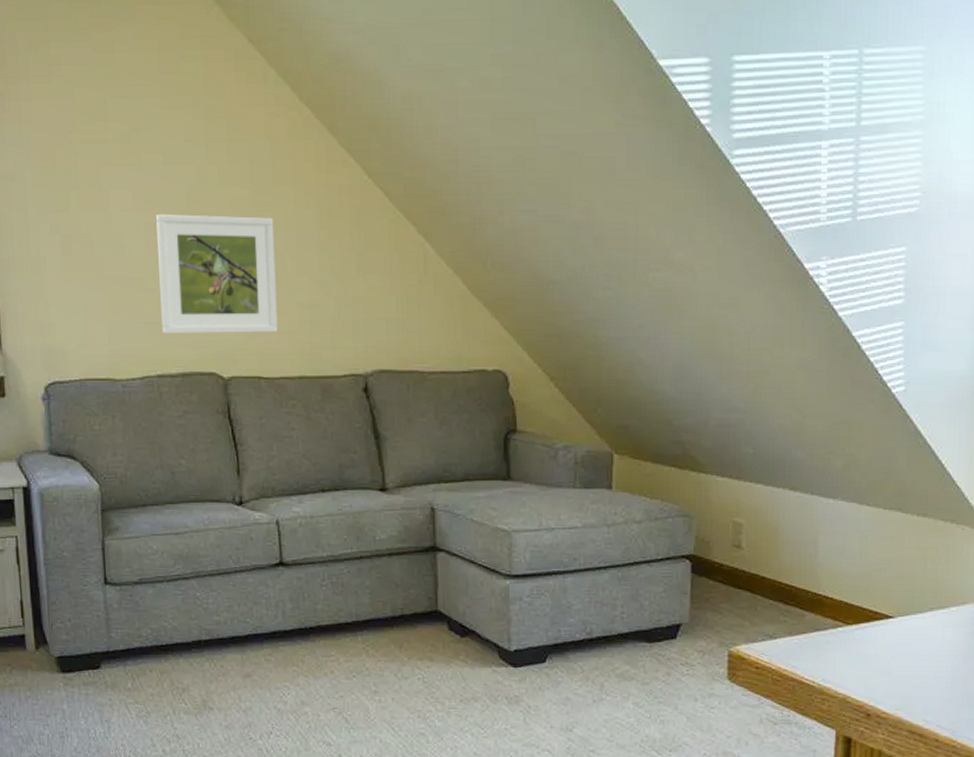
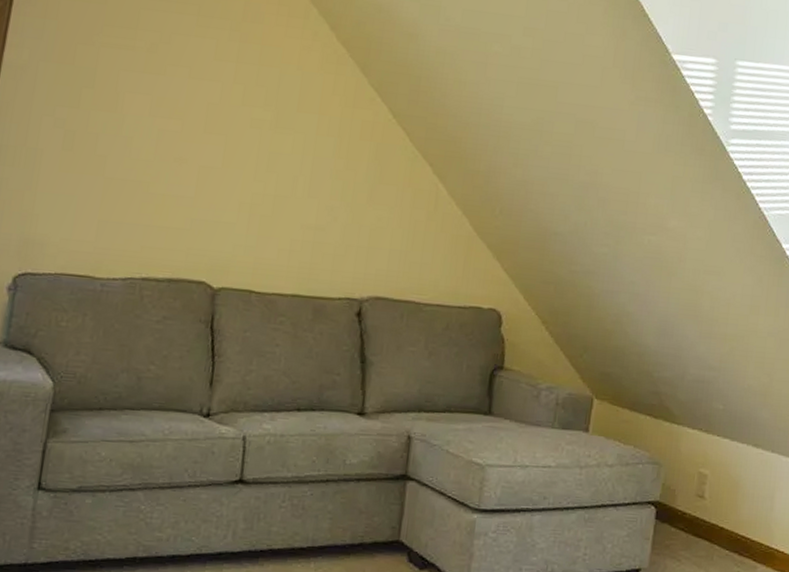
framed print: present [156,213,278,334] -> none [155,122,292,250]

